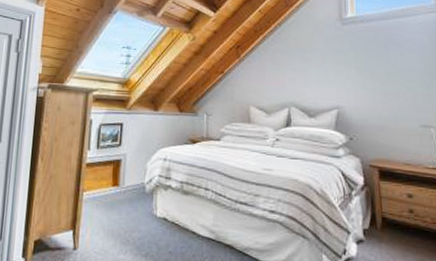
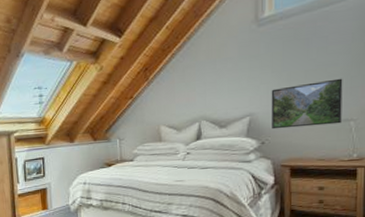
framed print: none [356,84,423,129] -> present [271,78,343,130]

